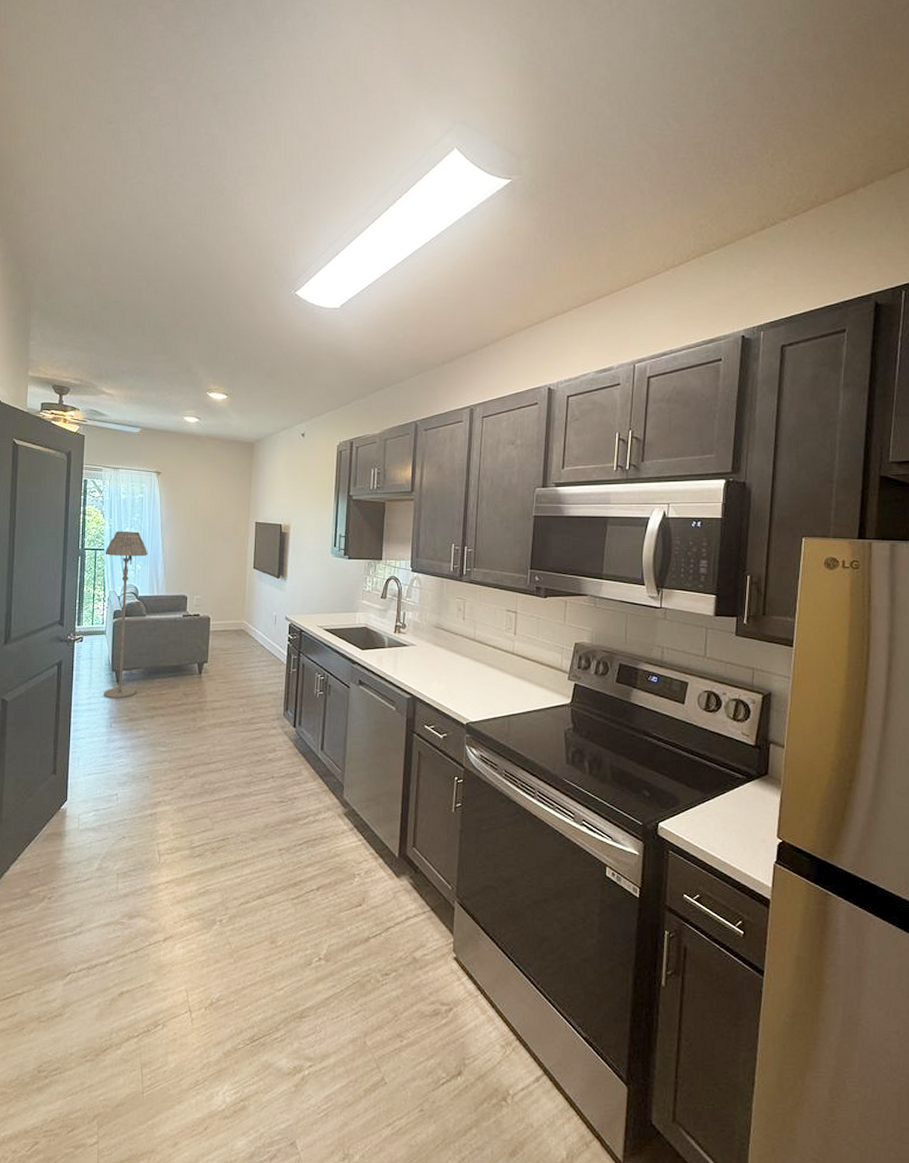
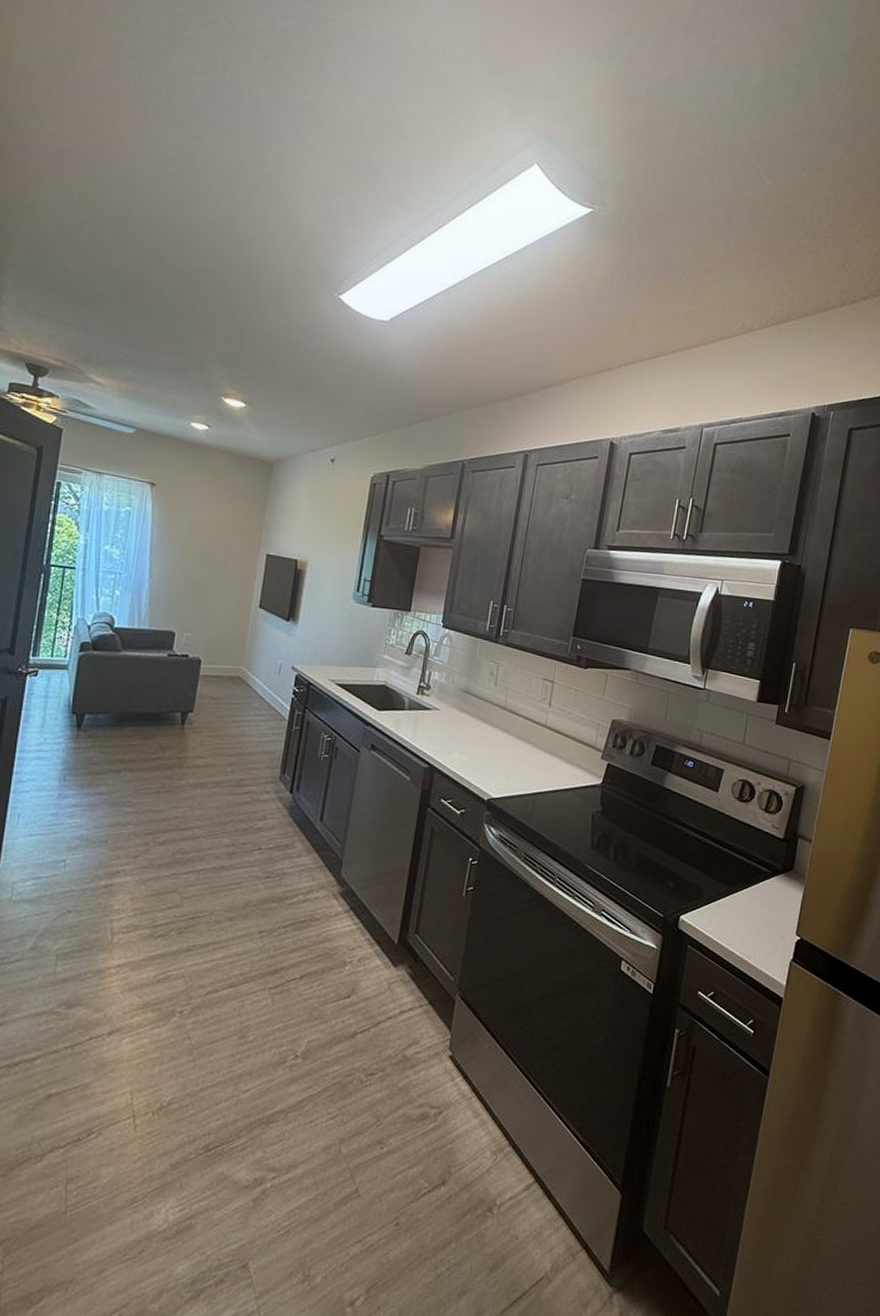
floor lamp: present [103,530,148,699] -> none [58,547,131,747]

